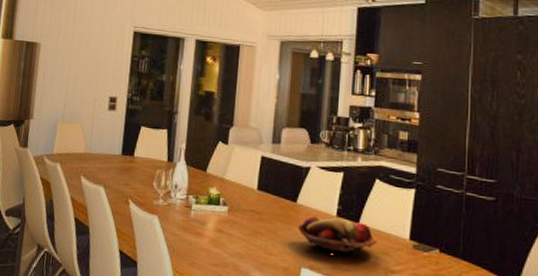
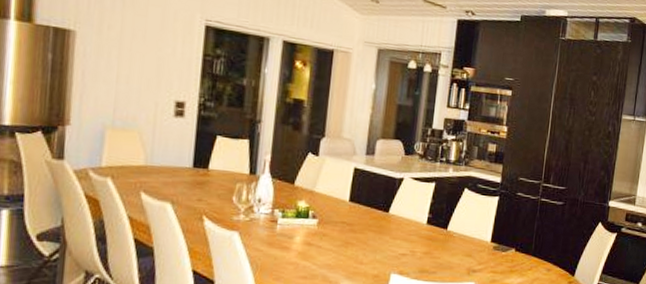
fruit basket: present [298,215,377,256] -> none [389,224,463,259]

